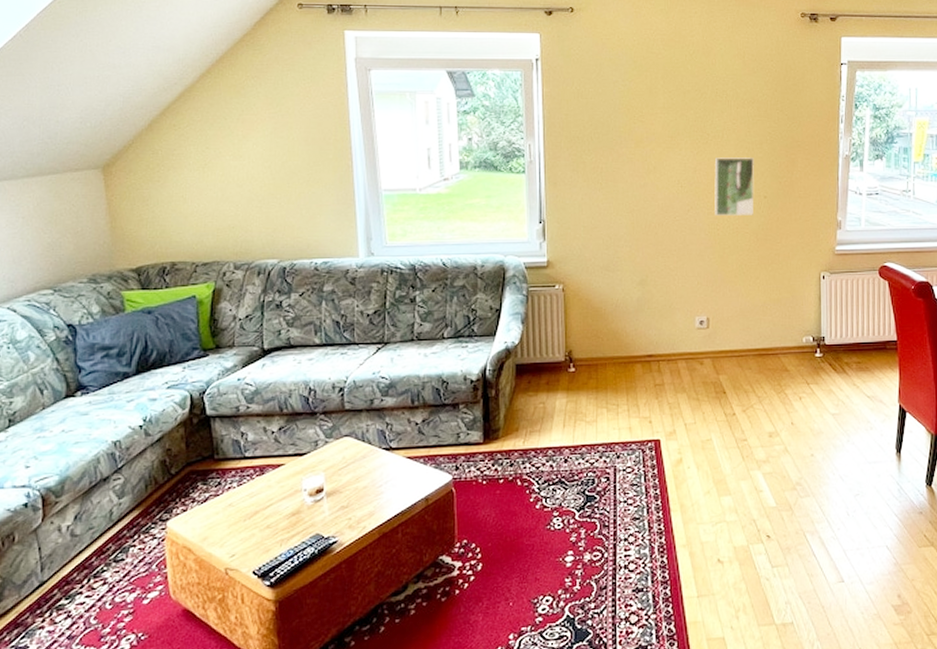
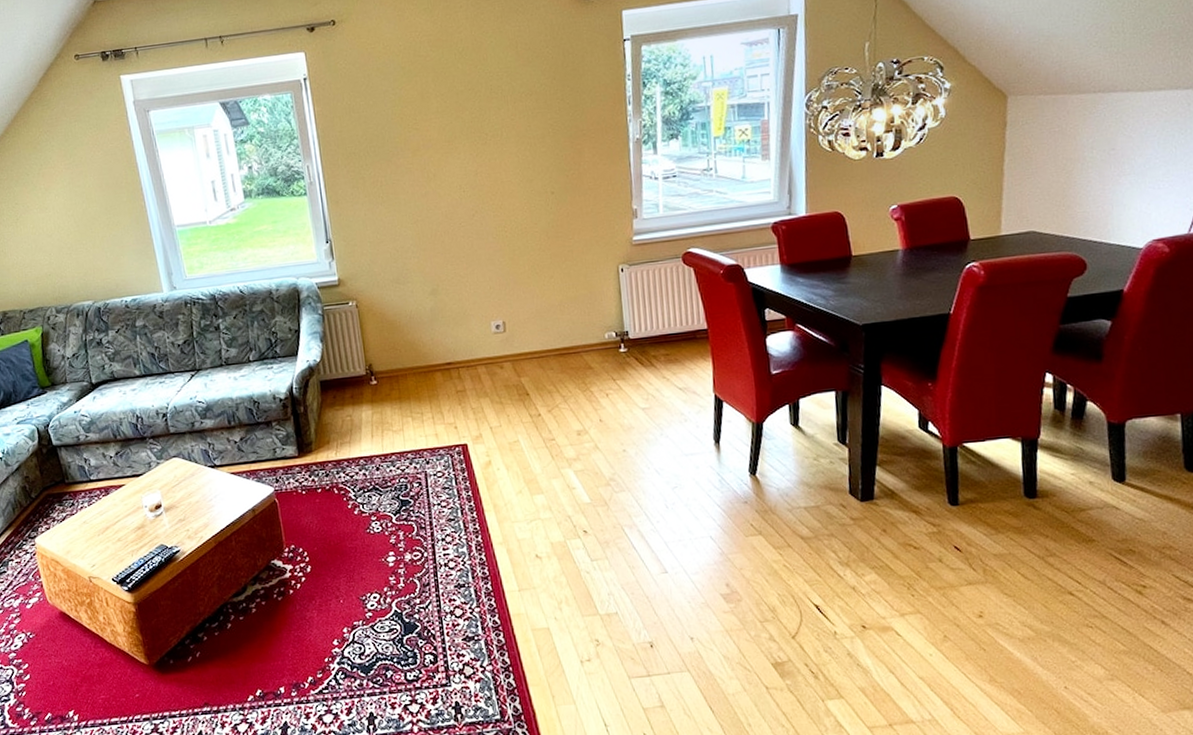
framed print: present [714,158,755,217] -> none [496,153,542,218]

